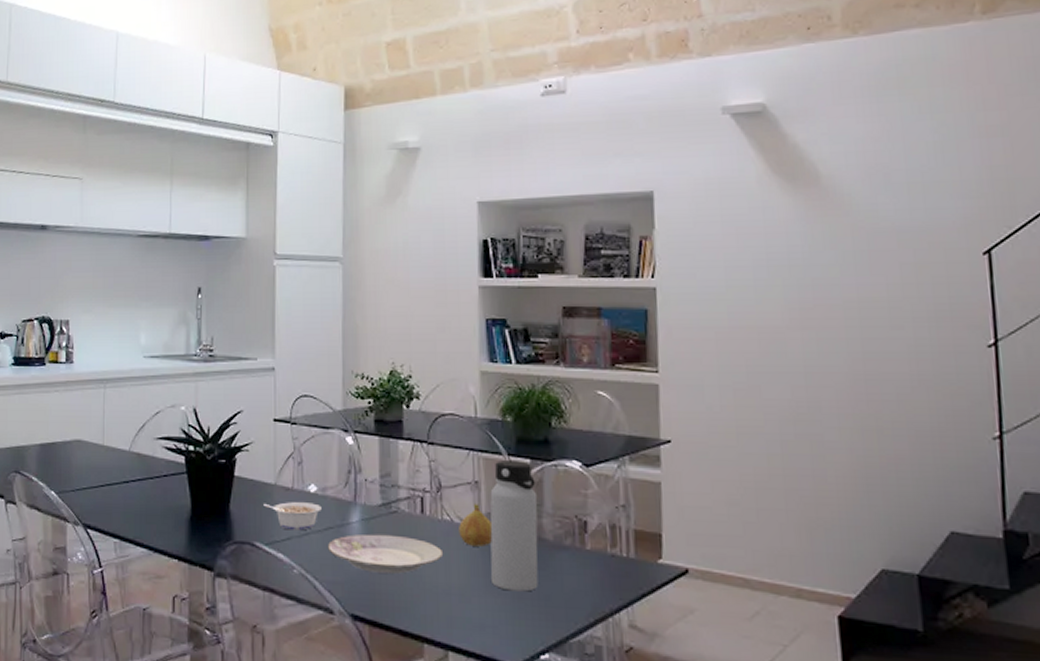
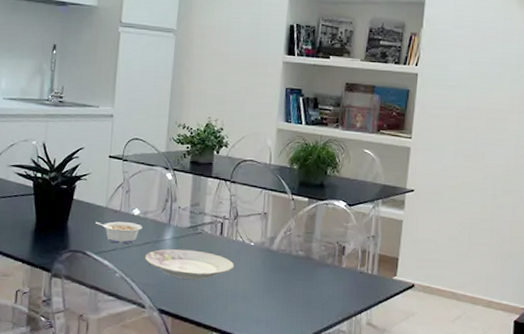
fruit: present [459,504,493,547] -> none [248,229,275,262]
water bottle: present [490,460,538,592] -> none [268,198,311,297]

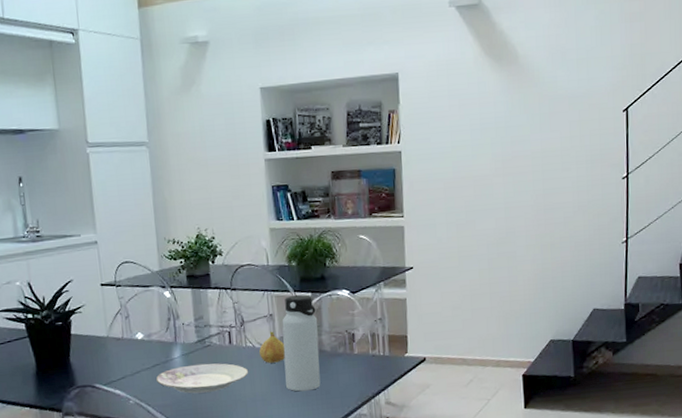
legume: present [95,221,142,244] -> none [99,347,149,371]
fruit: none [248,229,275,262] -> present [259,331,285,363]
water bottle: none [268,198,311,297] -> present [282,295,321,392]

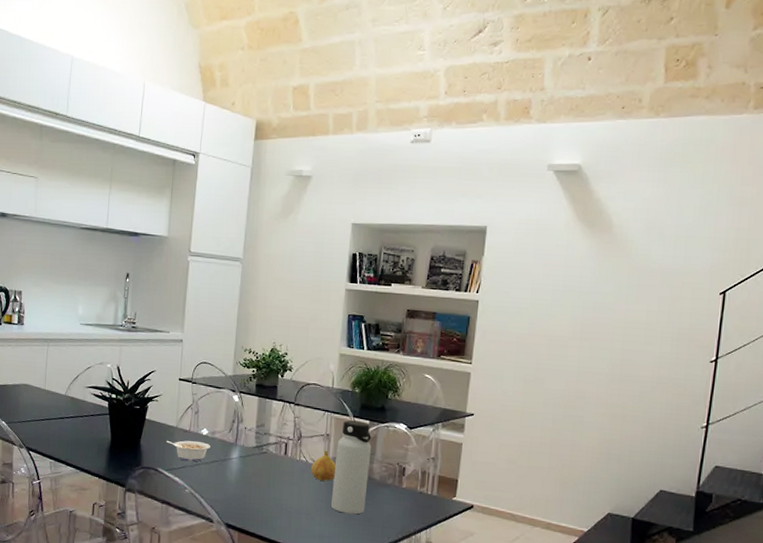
legume: none [99,347,149,371] -> present [166,440,210,462]
plate: present [155,363,249,394] -> none [212,467,299,497]

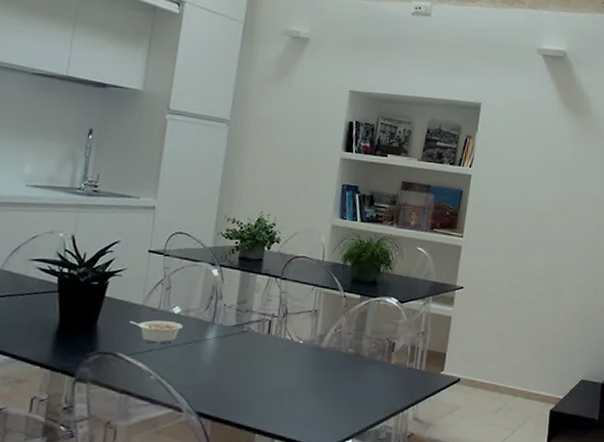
fruit: present [311,450,337,481] -> none [296,327,324,360]
water bottle: present [330,420,372,515] -> none [316,295,362,394]

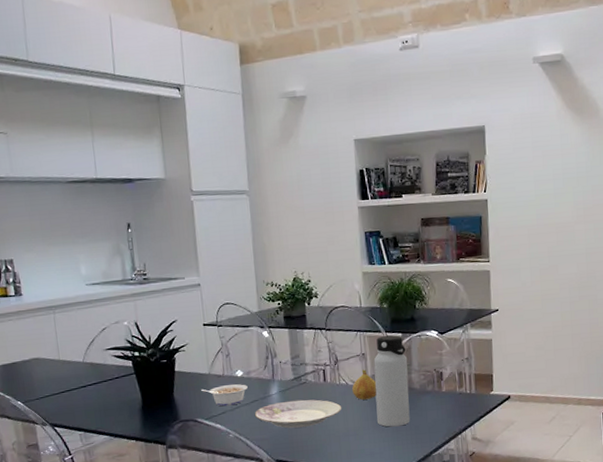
plate: none [183,348,282,380] -> present [254,399,342,428]
fruit: none [296,327,324,360] -> present [352,369,377,400]
water bottle: none [316,295,362,394] -> present [373,335,410,427]

